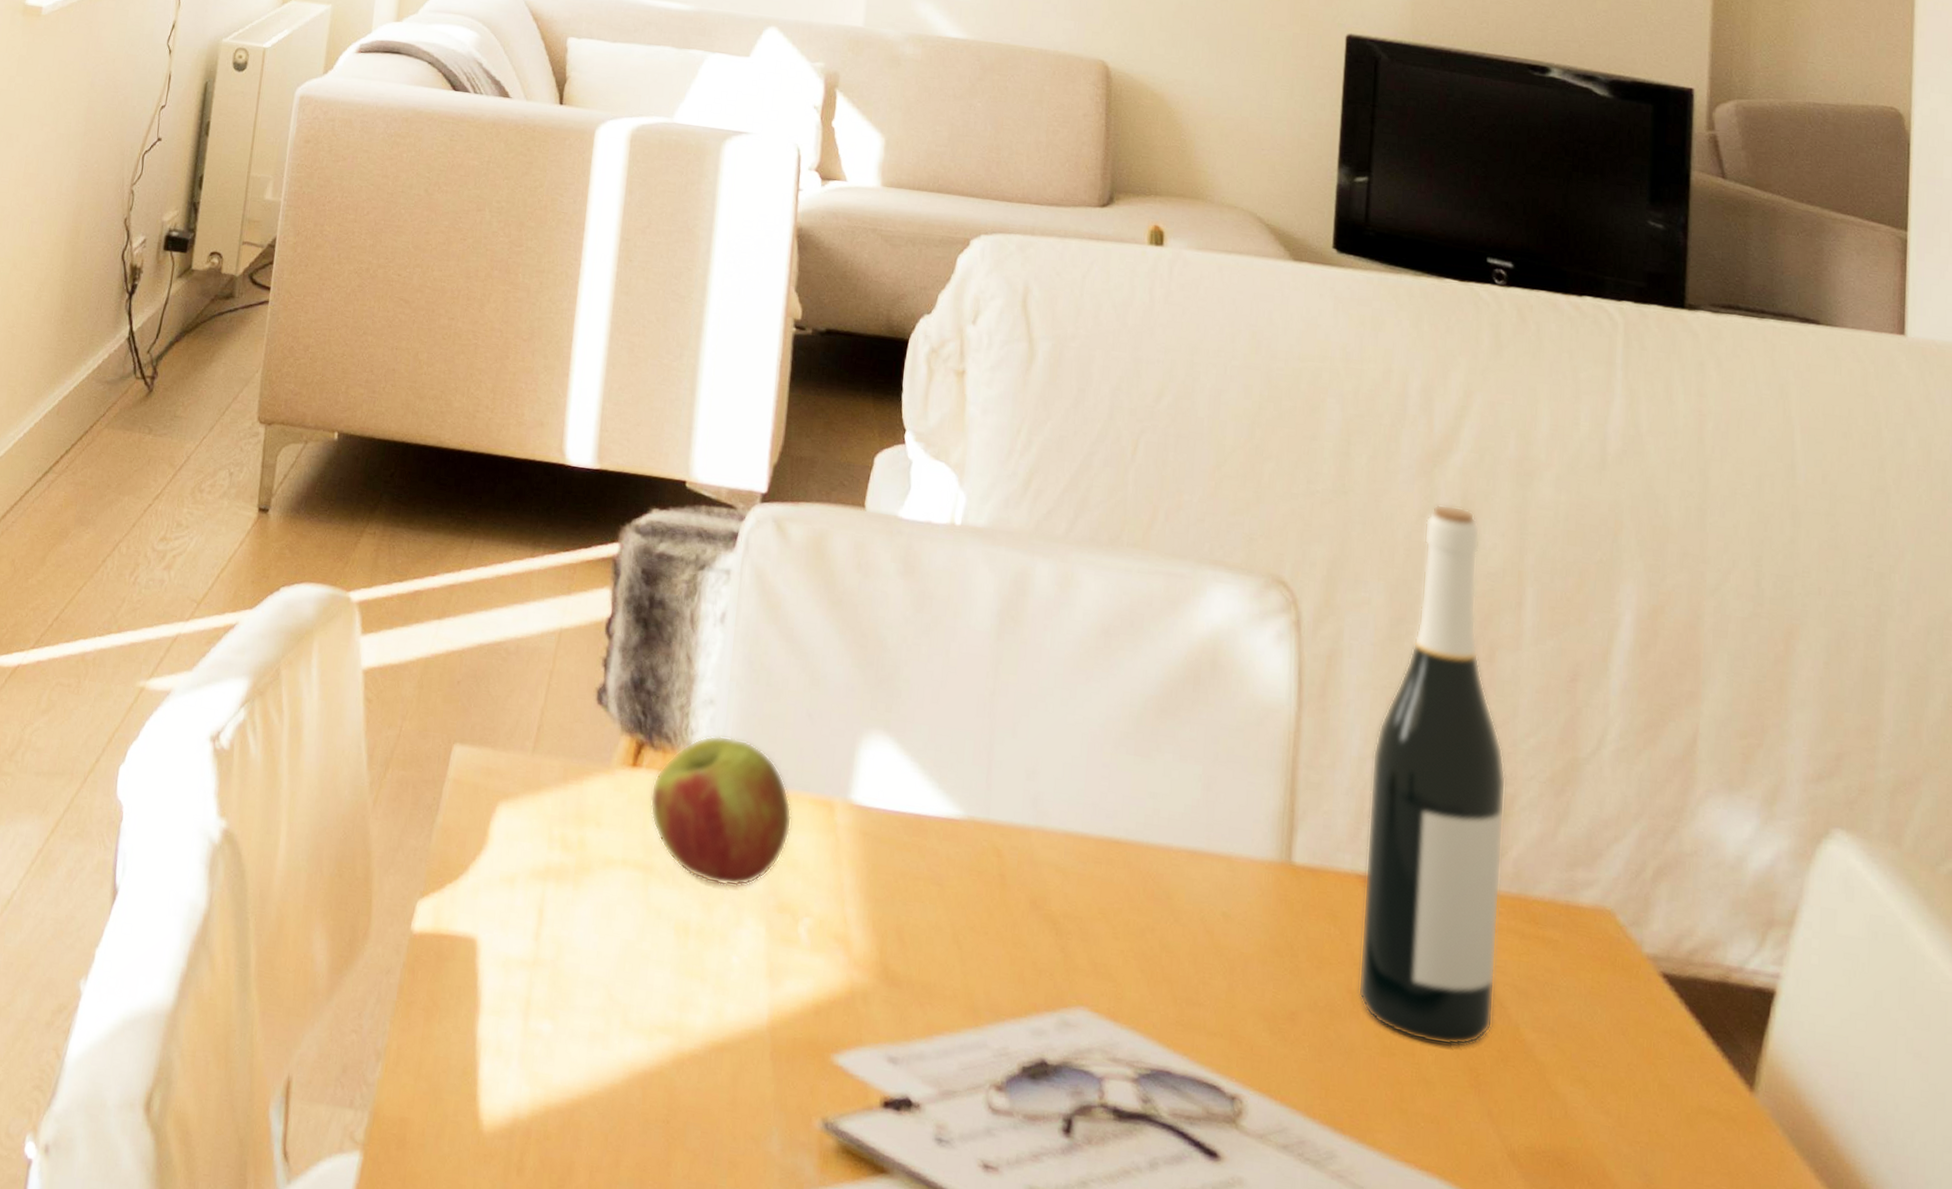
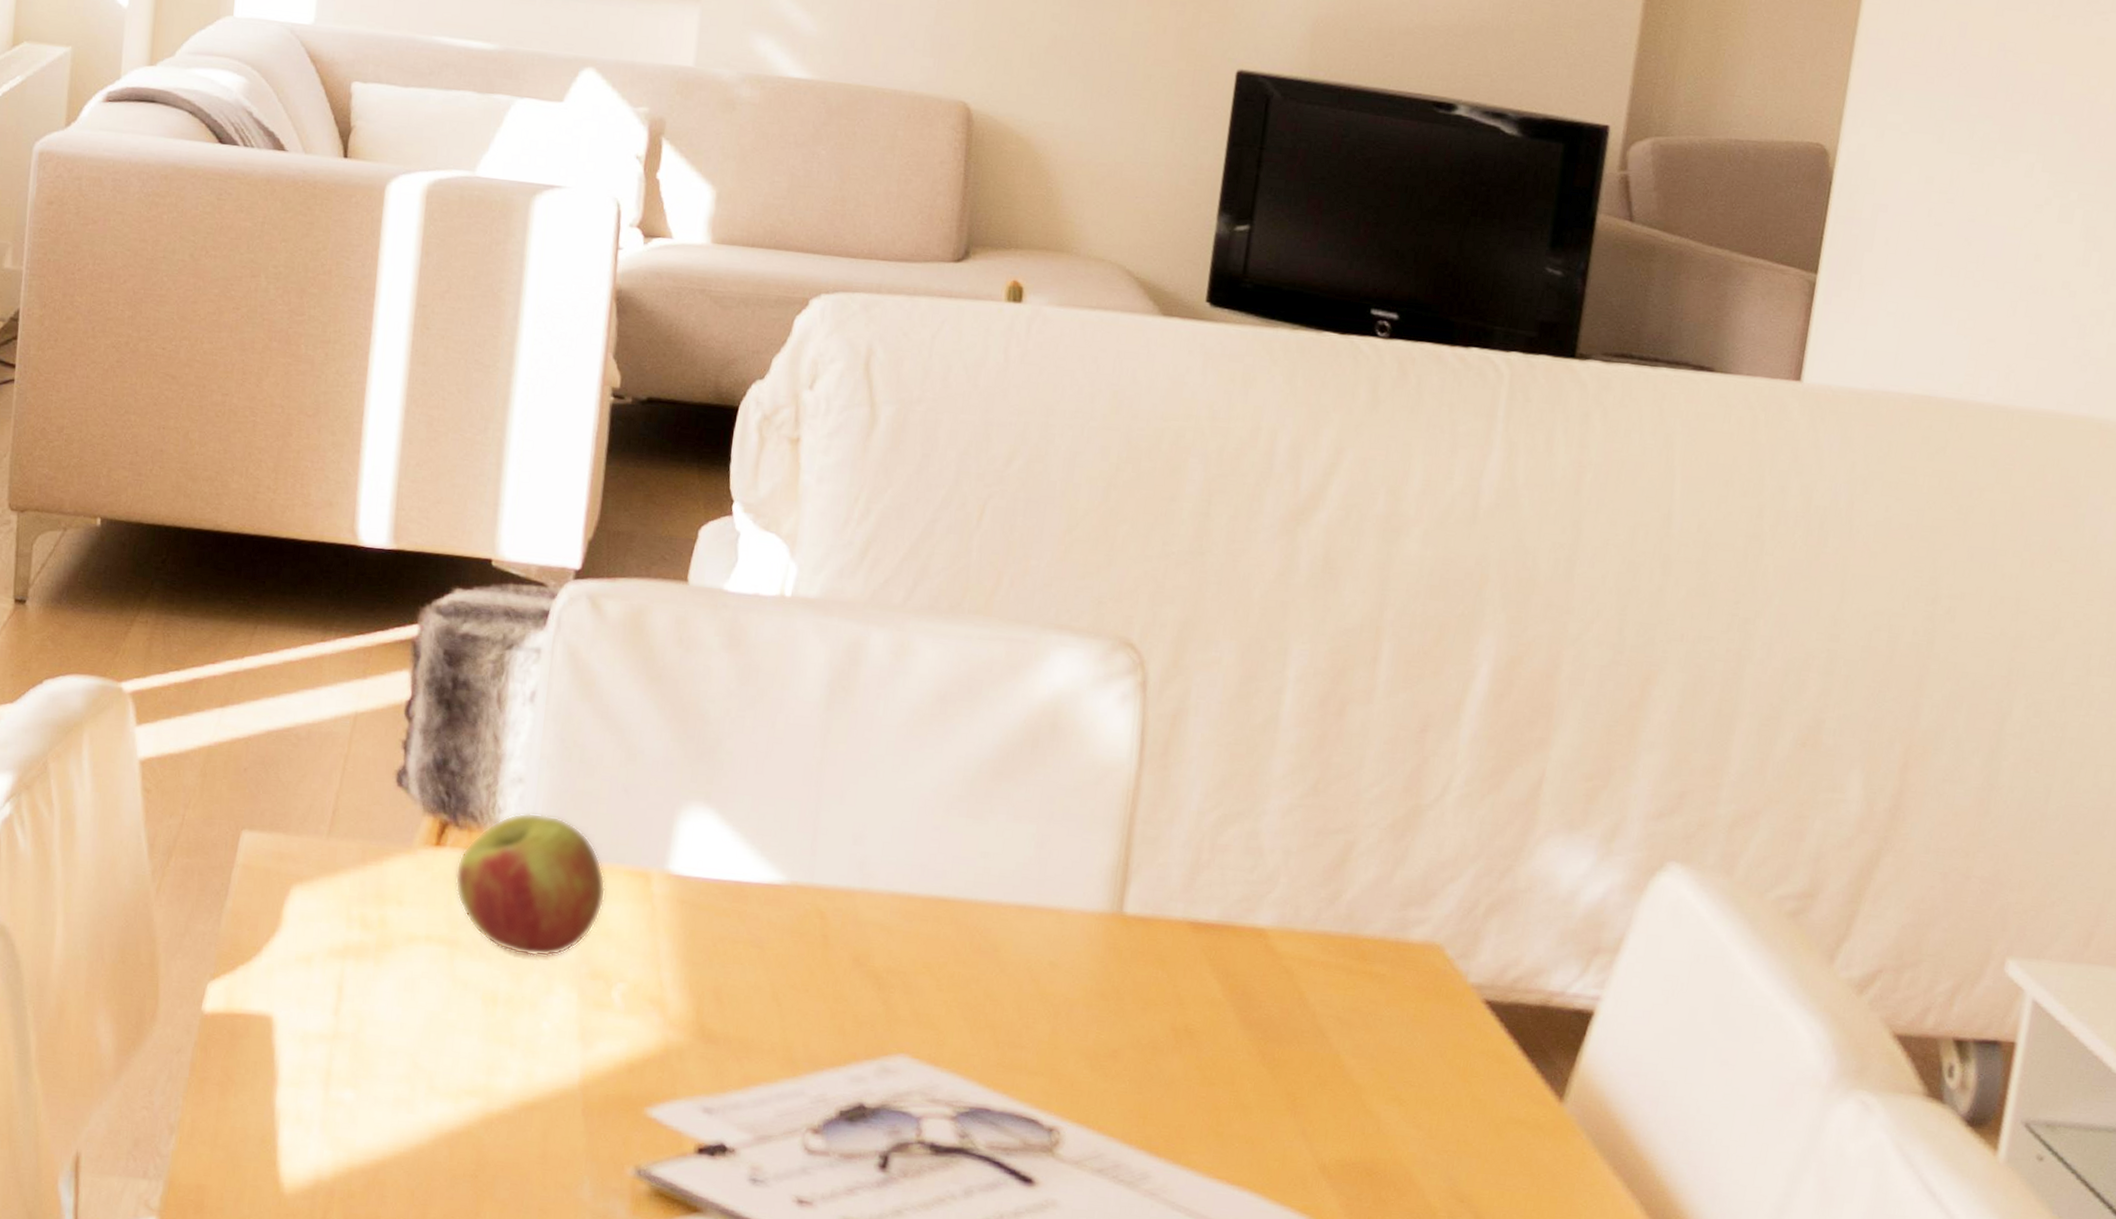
wine bottle: present [1358,504,1507,1046] -> none [1181,562,1347,1074]

